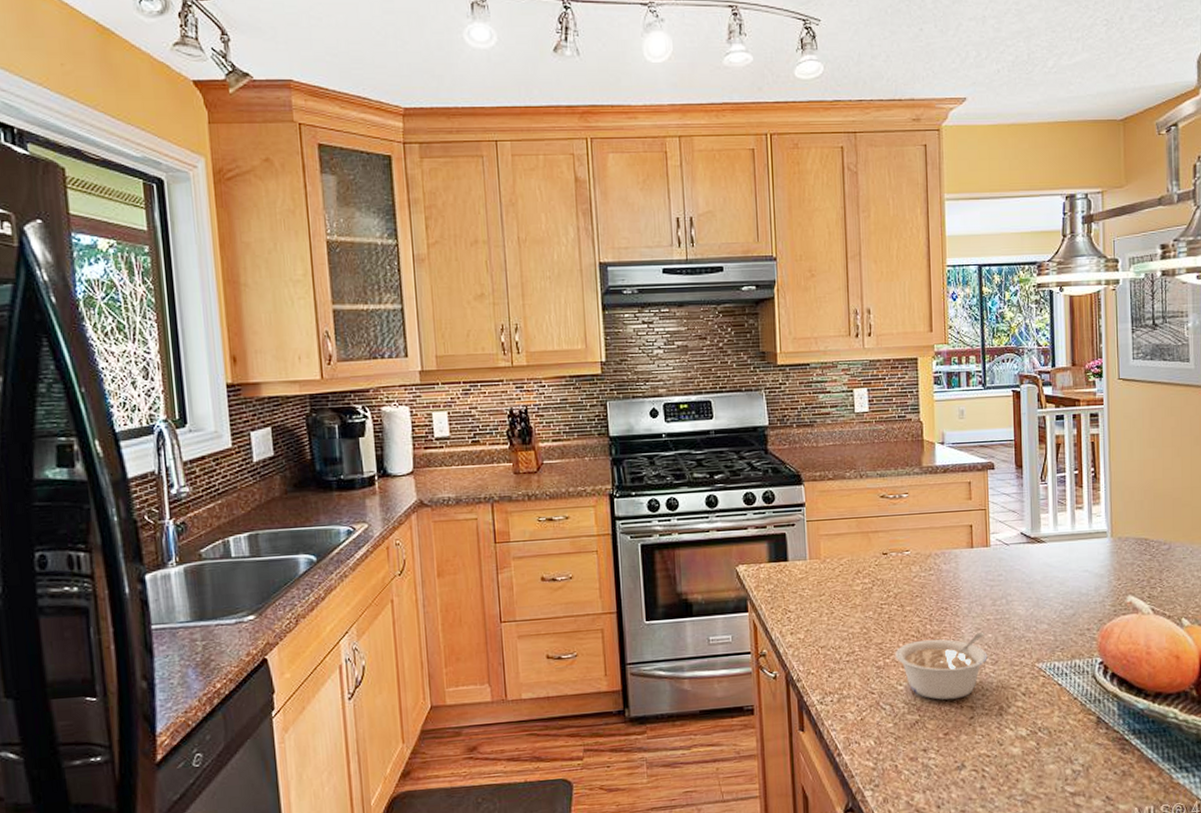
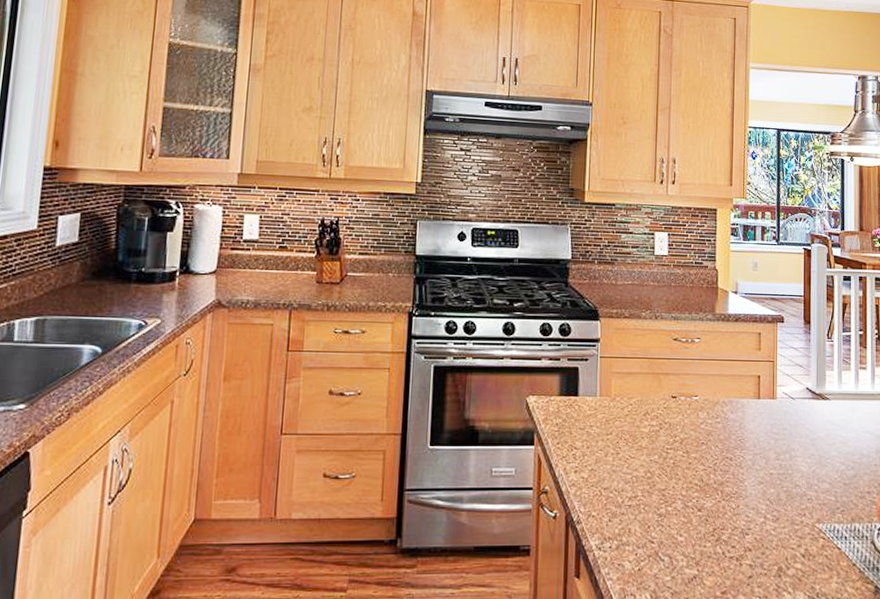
legume: present [895,632,988,700] -> none [677,487,769,556]

